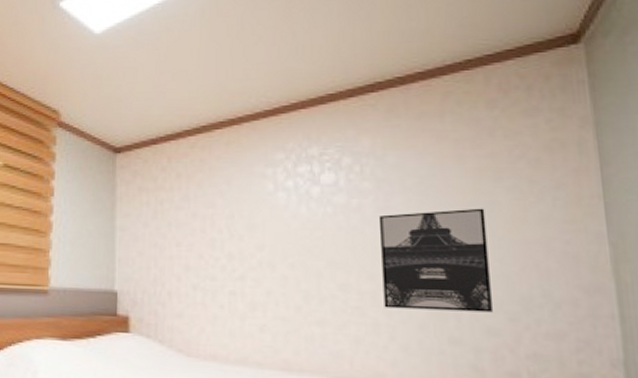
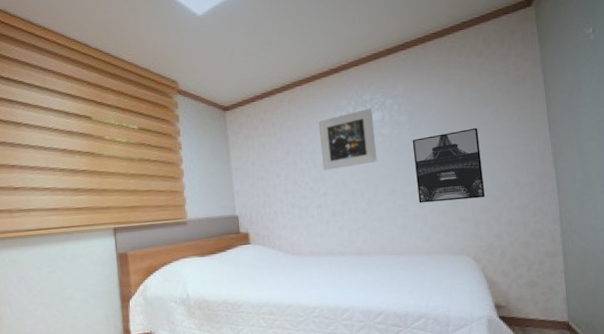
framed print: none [241,166,324,245] -> present [318,108,378,171]

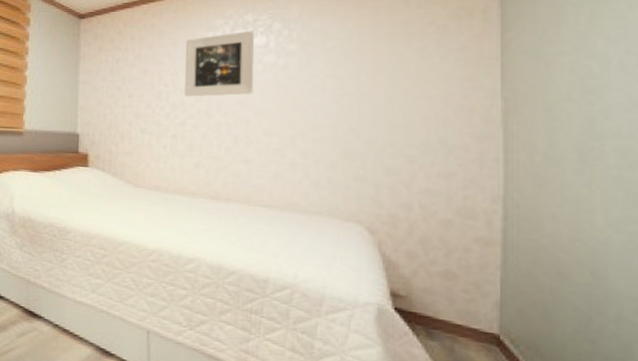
wall art: present [412,127,485,203] -> none [301,67,395,155]

